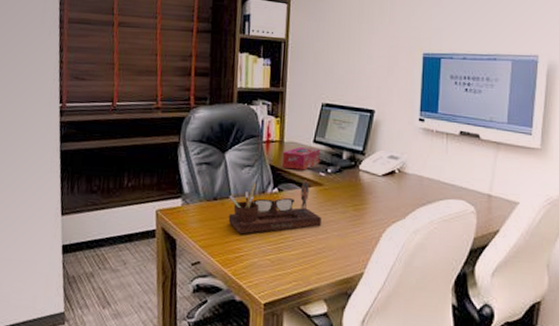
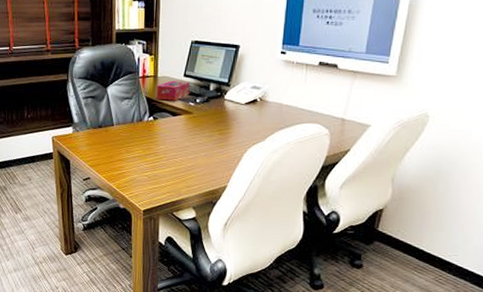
desk organizer: present [228,180,322,235] -> none [111,109,192,156]

